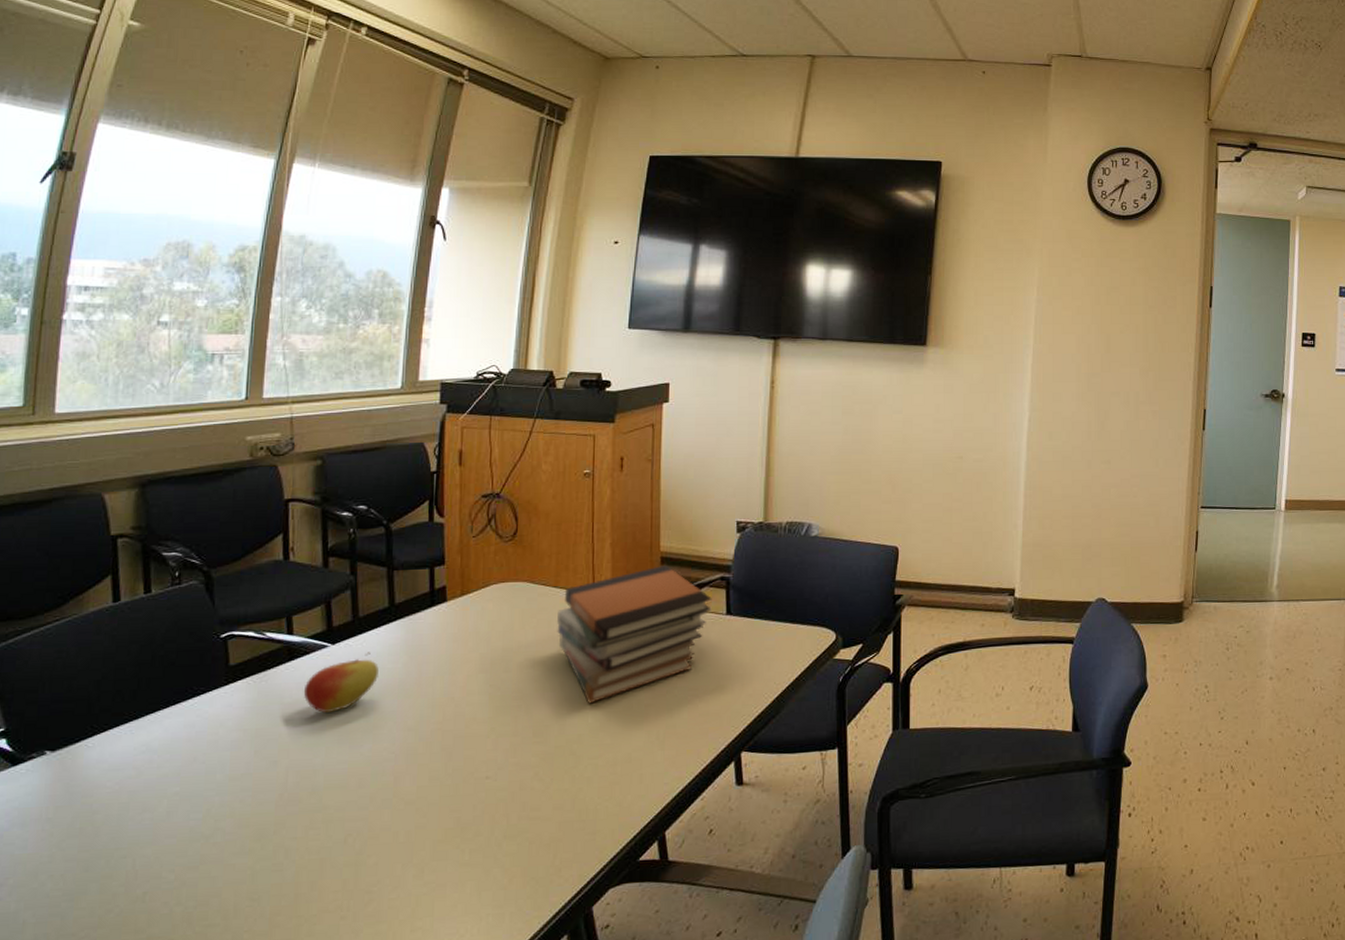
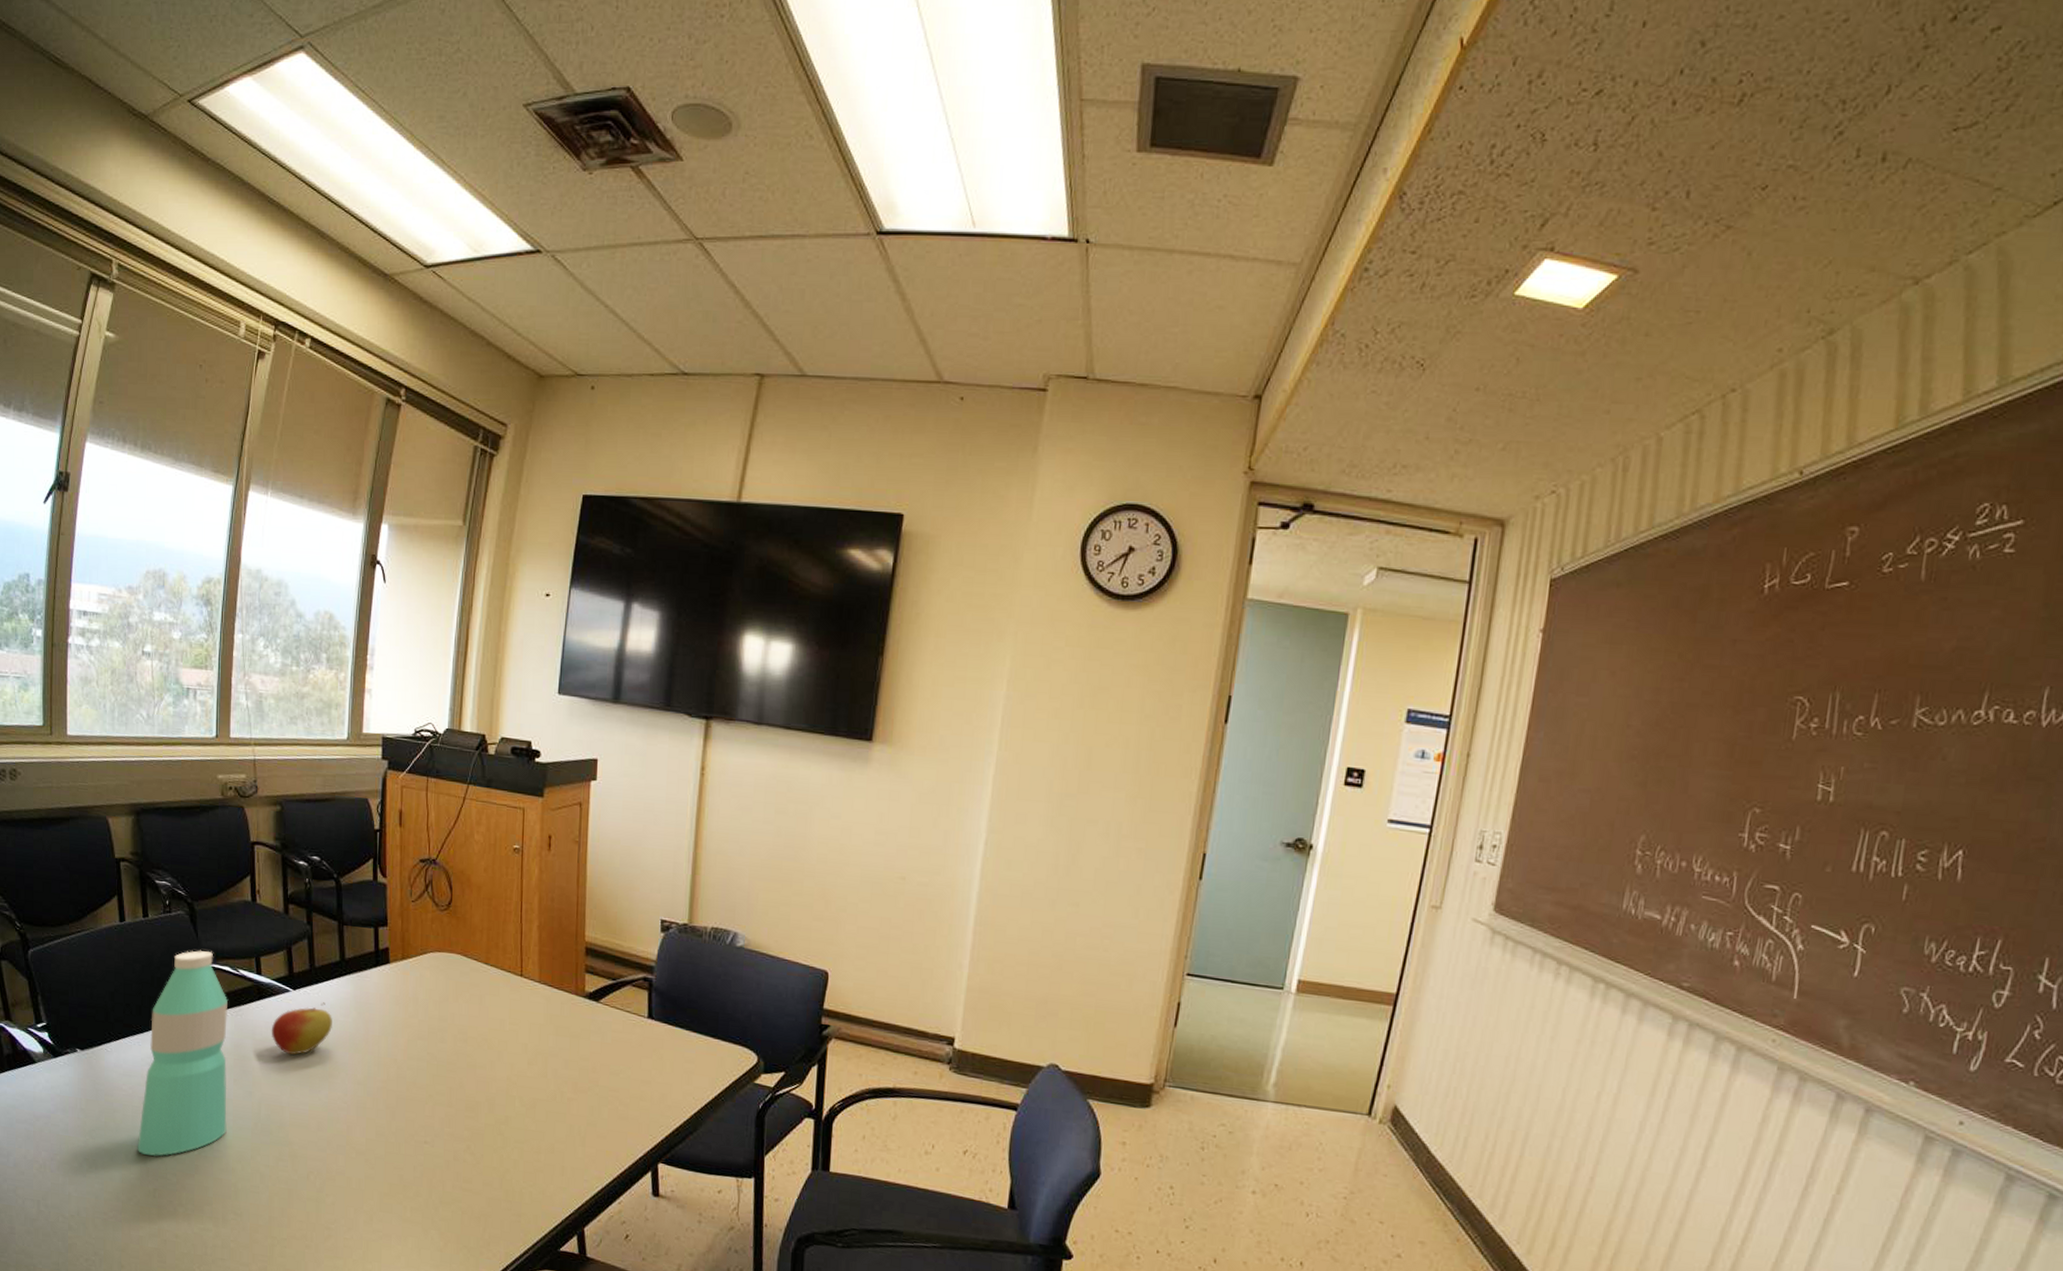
water bottle: none [122,618,251,856] -> present [137,949,229,1157]
book stack: present [557,564,712,704] -> none [487,956,634,1088]

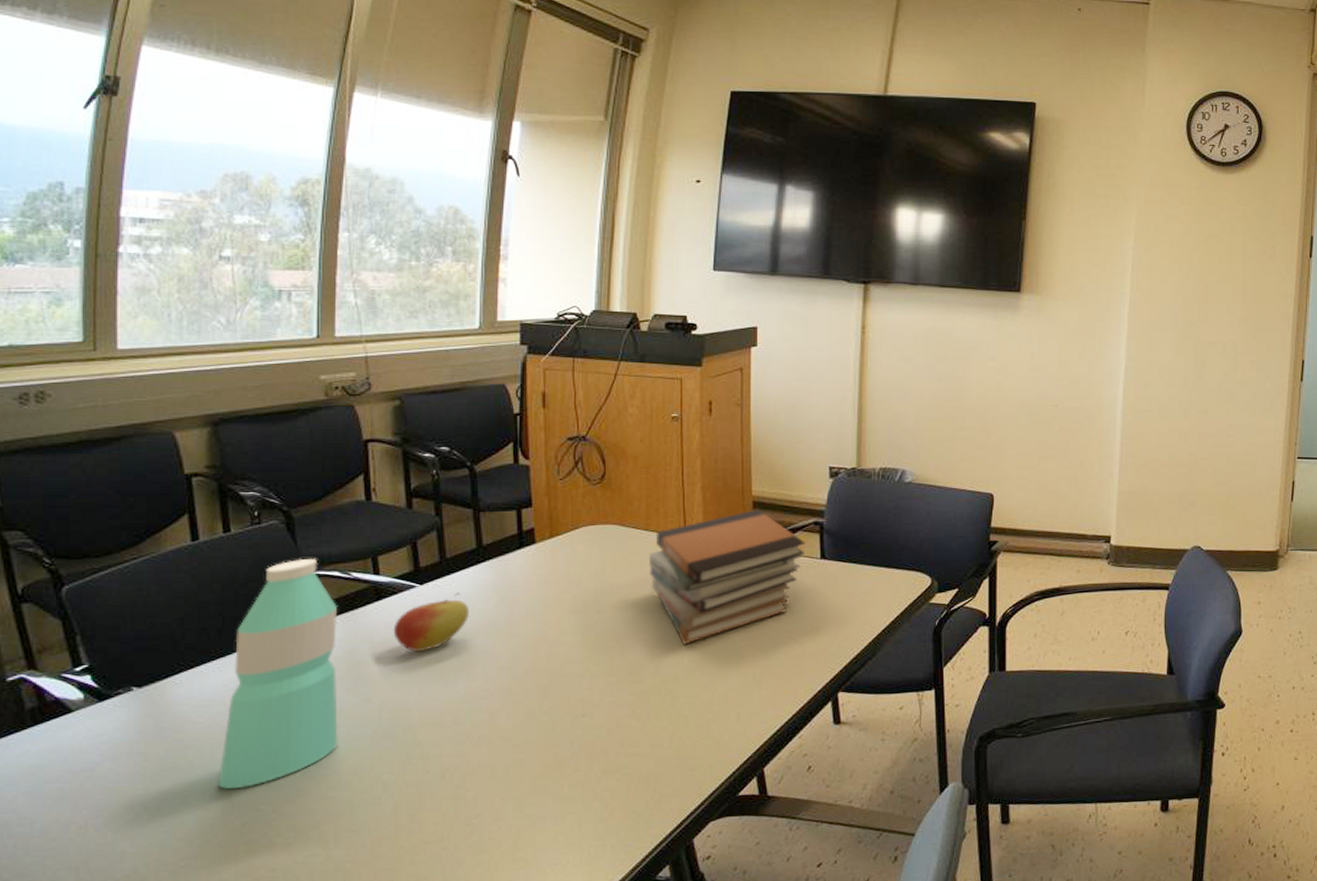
book stack: none [487,956,634,1088] -> present [649,509,806,645]

